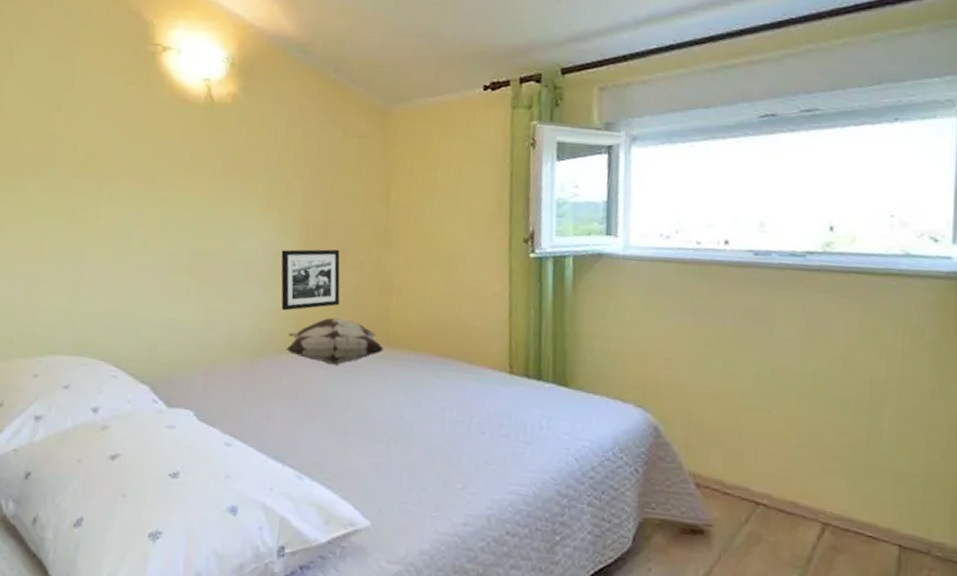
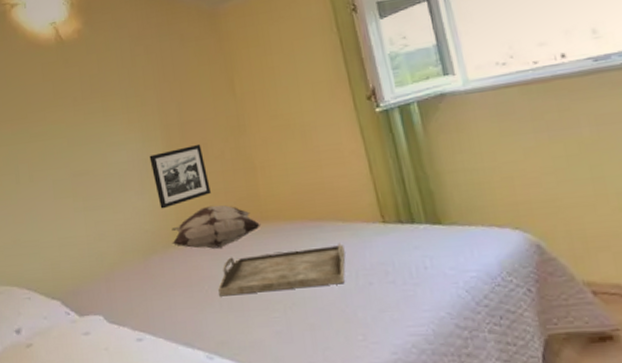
serving tray: none [323,376,465,428] -> present [217,242,346,297]

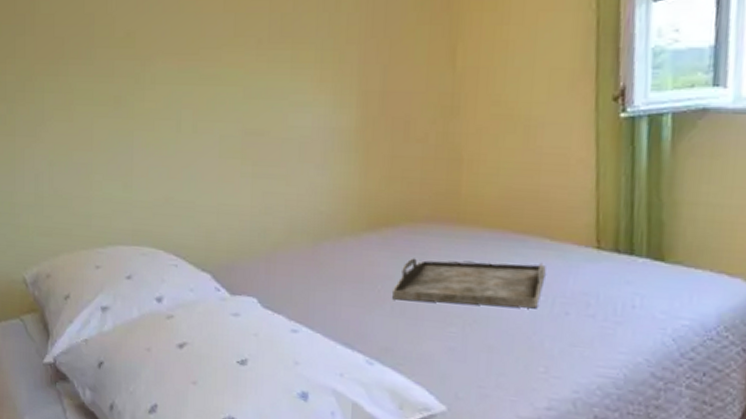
picture frame: present [149,143,211,209] -> none [338,120,405,190]
decorative pillow: present [171,205,261,249] -> none [348,195,456,248]

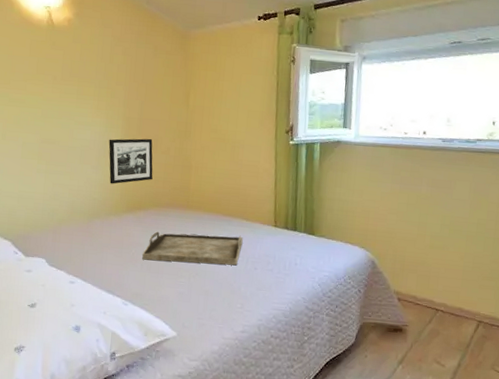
picture frame: none [338,120,405,190] -> present [108,138,153,184]

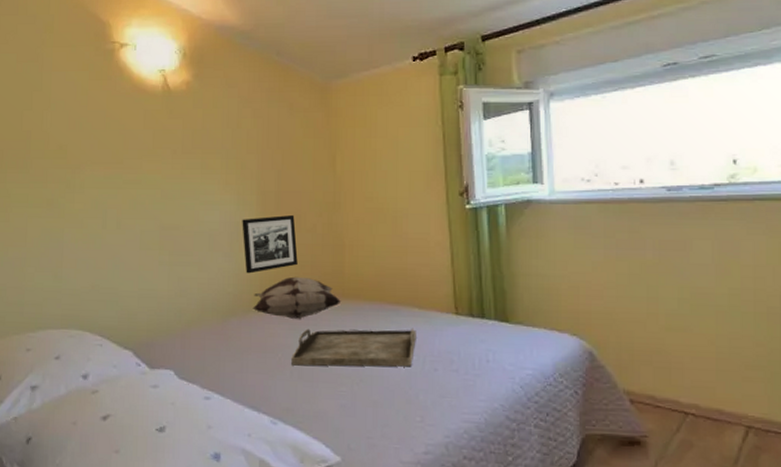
decorative pillow: none [113,189,186,224] -> present [252,276,342,320]

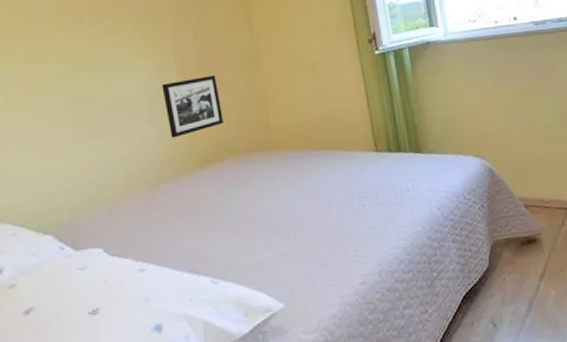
decorative pillow: present [252,276,342,320] -> none [181,134,270,177]
serving tray: present [290,327,416,367] -> none [225,169,344,223]

